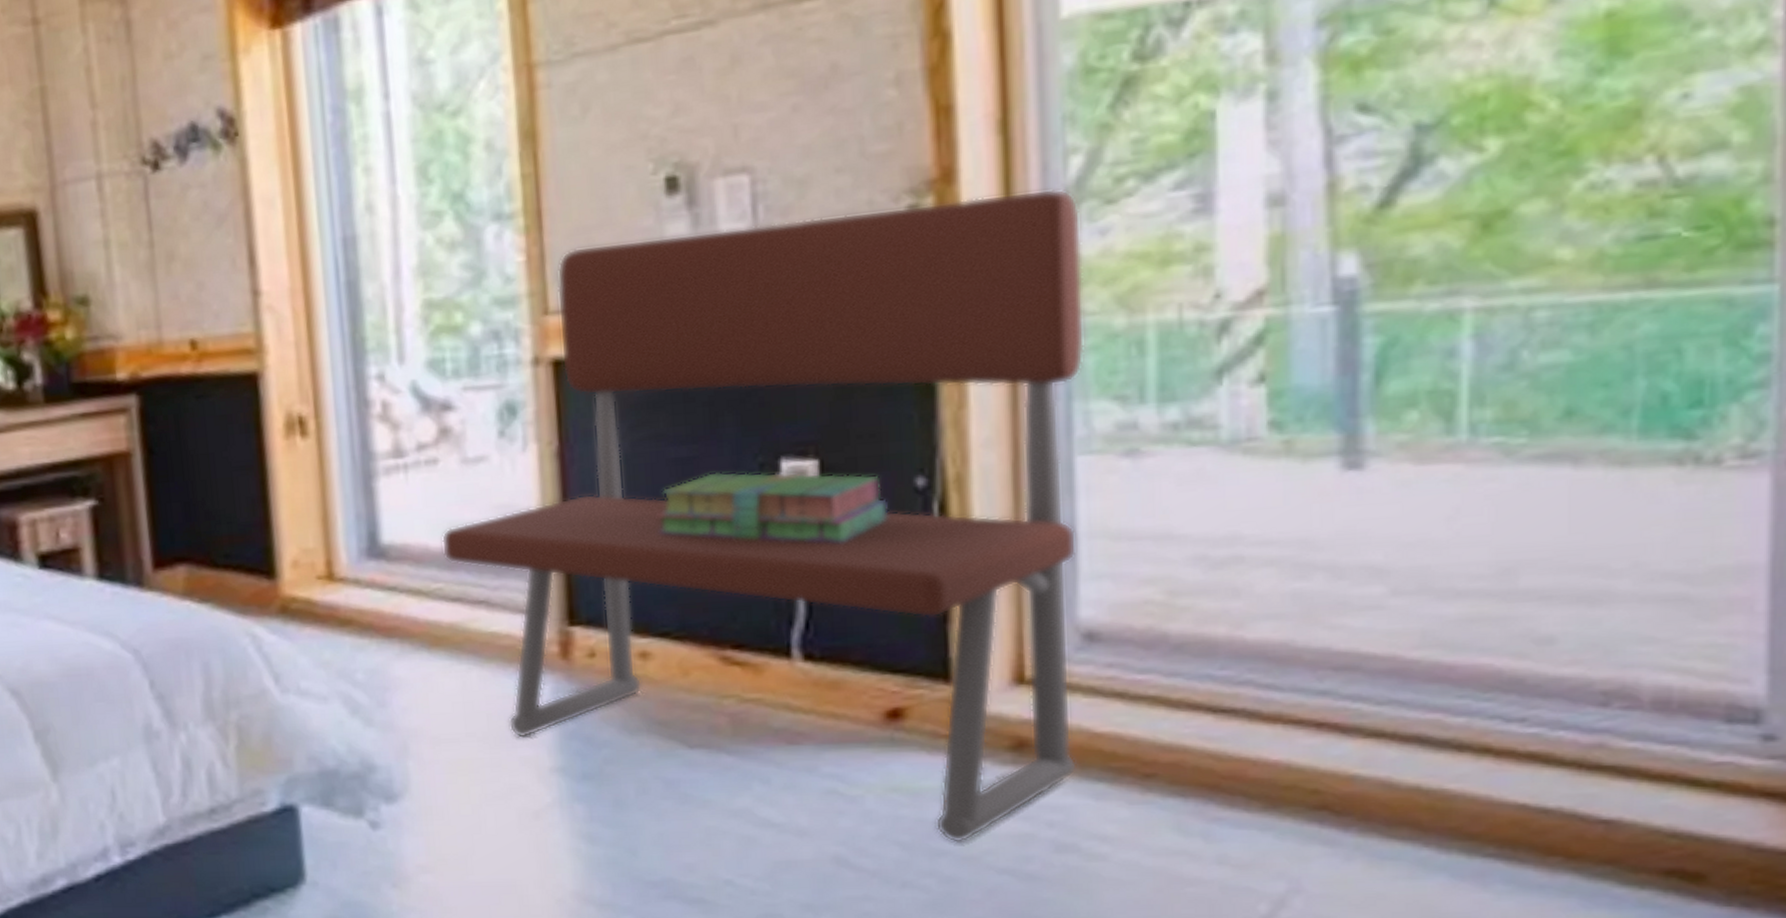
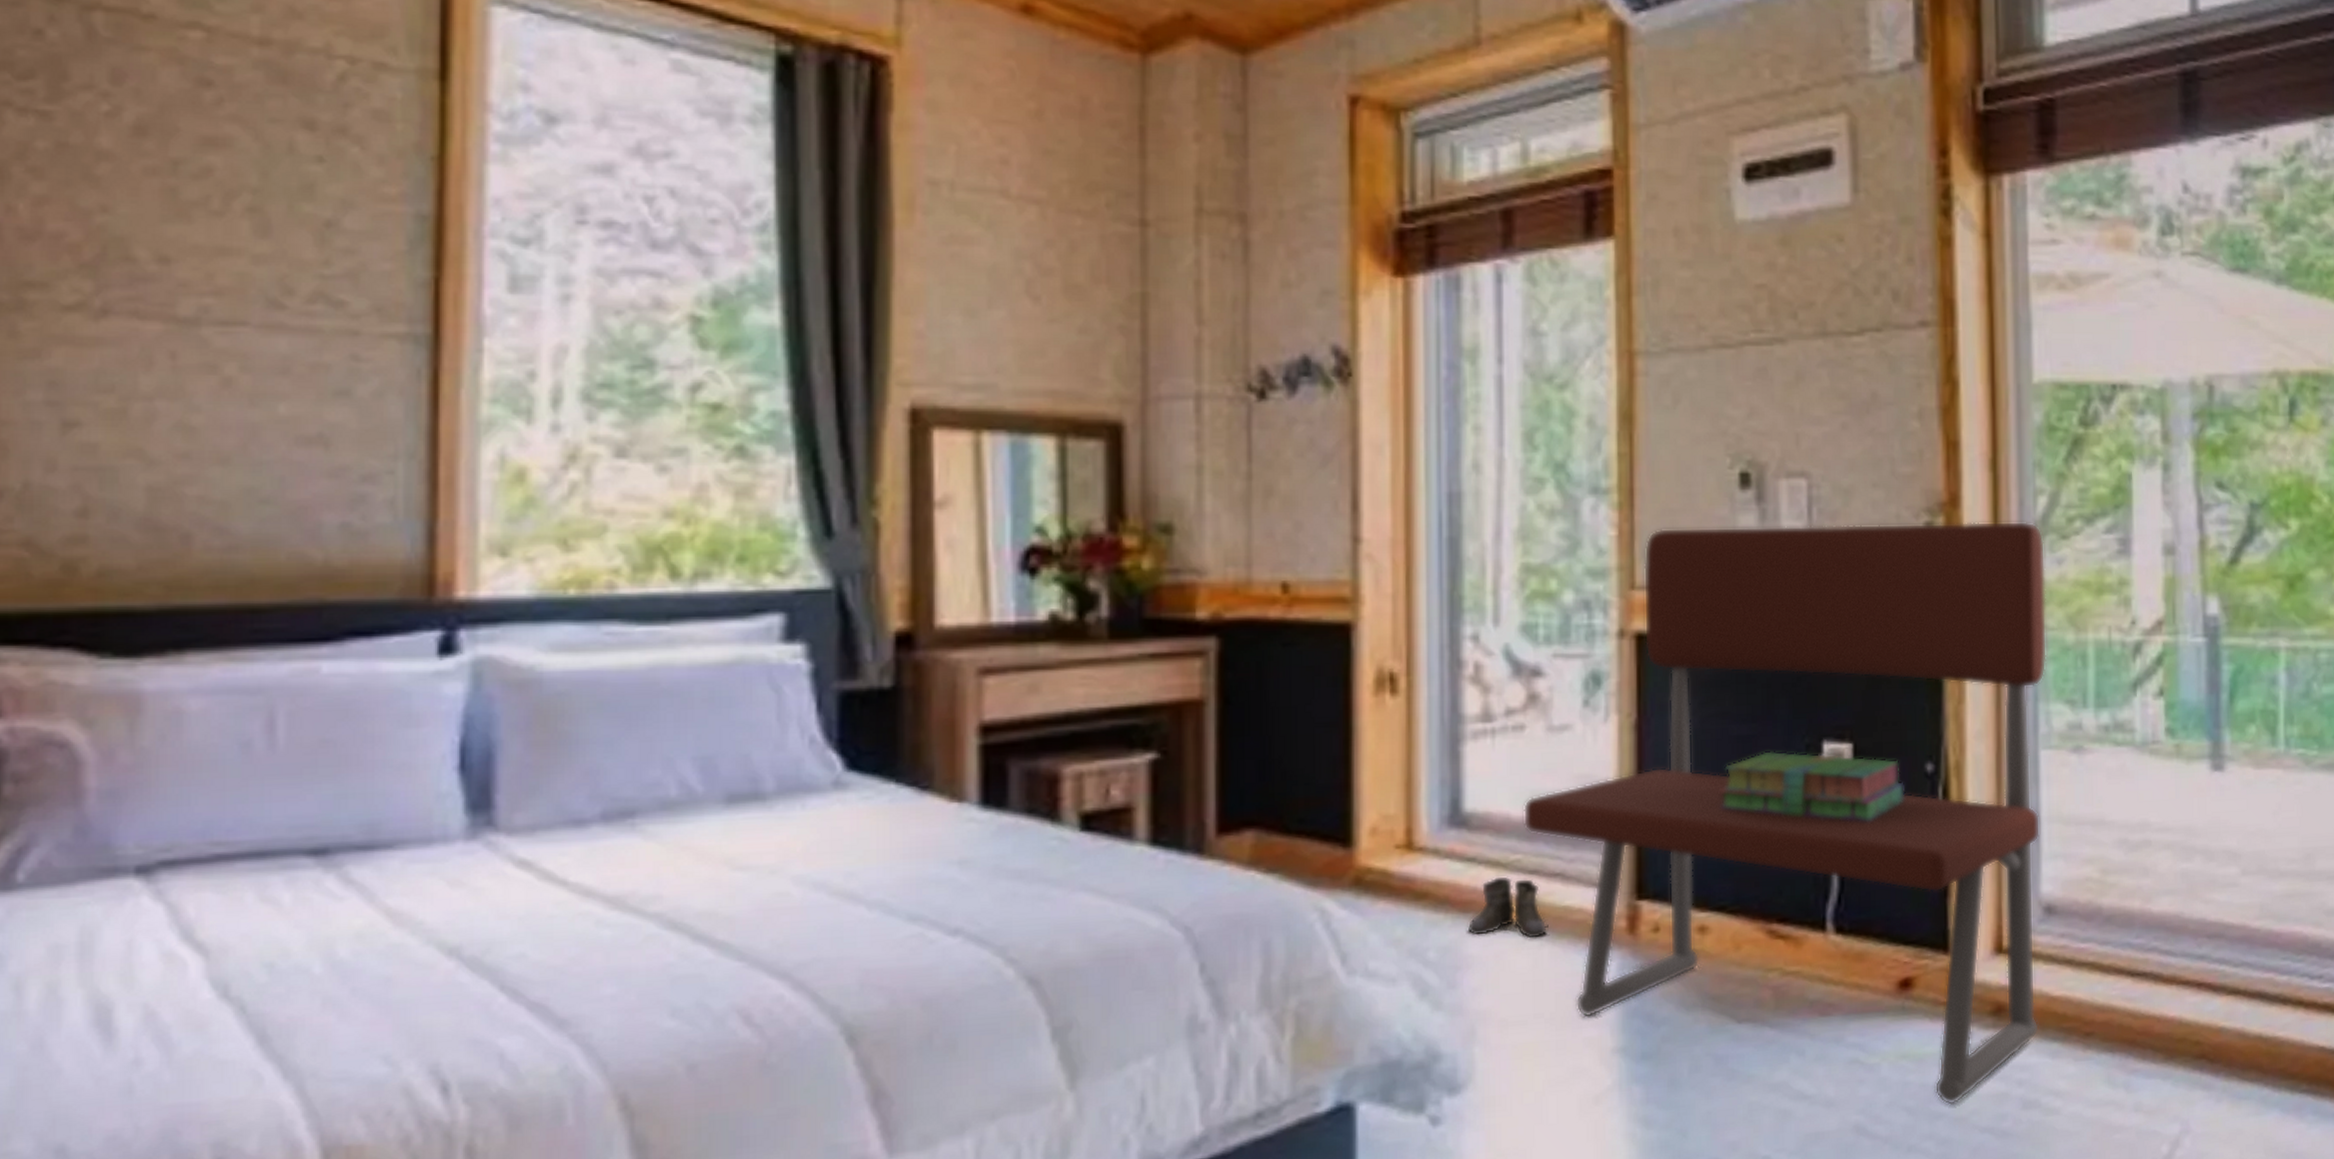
boots: none [392,604,476,662] -> present [1467,876,1549,938]

